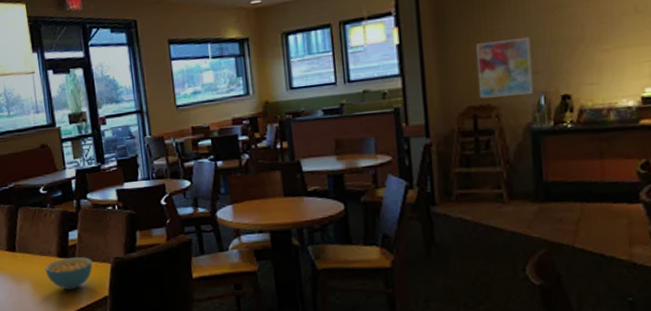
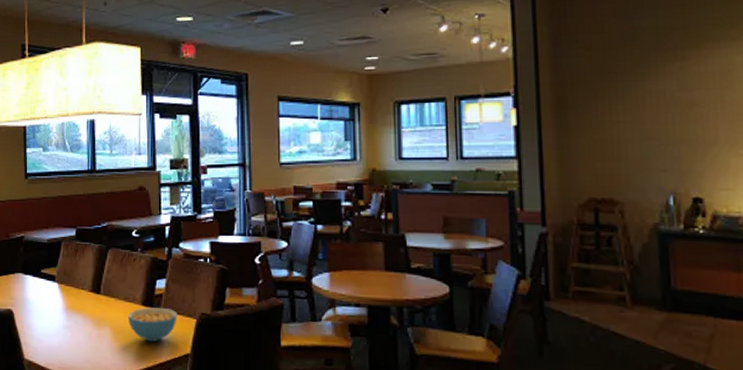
wall art: present [476,36,534,99] -> none [600,132,662,192]

